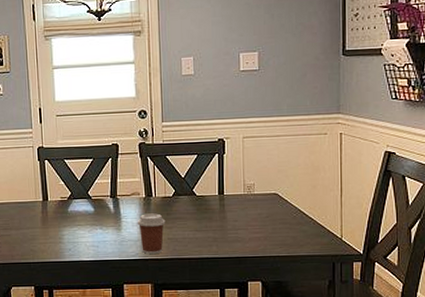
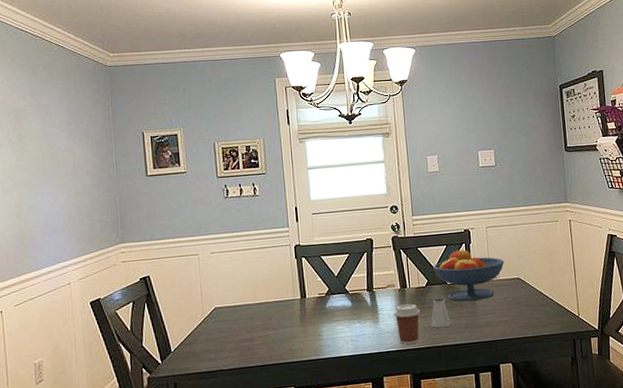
saltshaker: none [176,208,198,240] -> present [431,297,451,328]
fruit bowl: none [182,159,261,215] -> present [433,249,504,302]

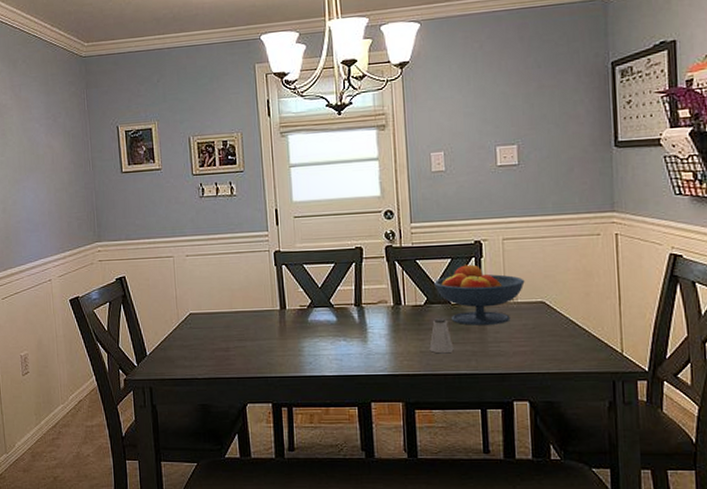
coffee cup: present [393,303,421,344] -> none [385,323,417,369]

